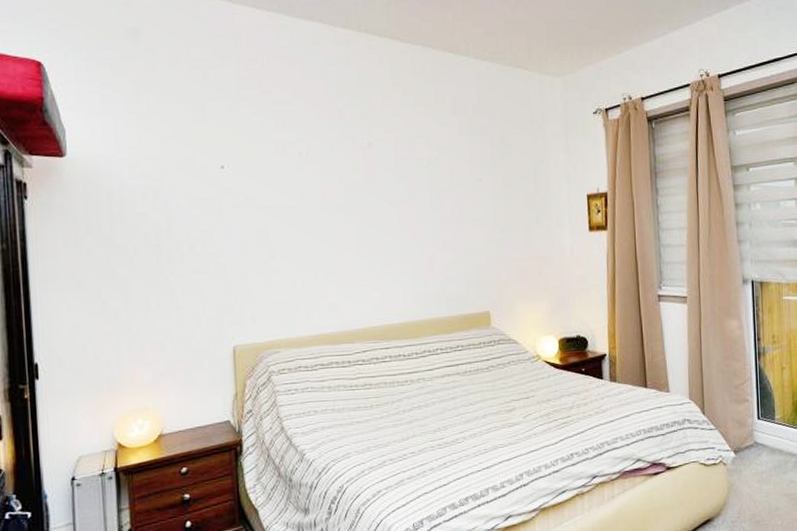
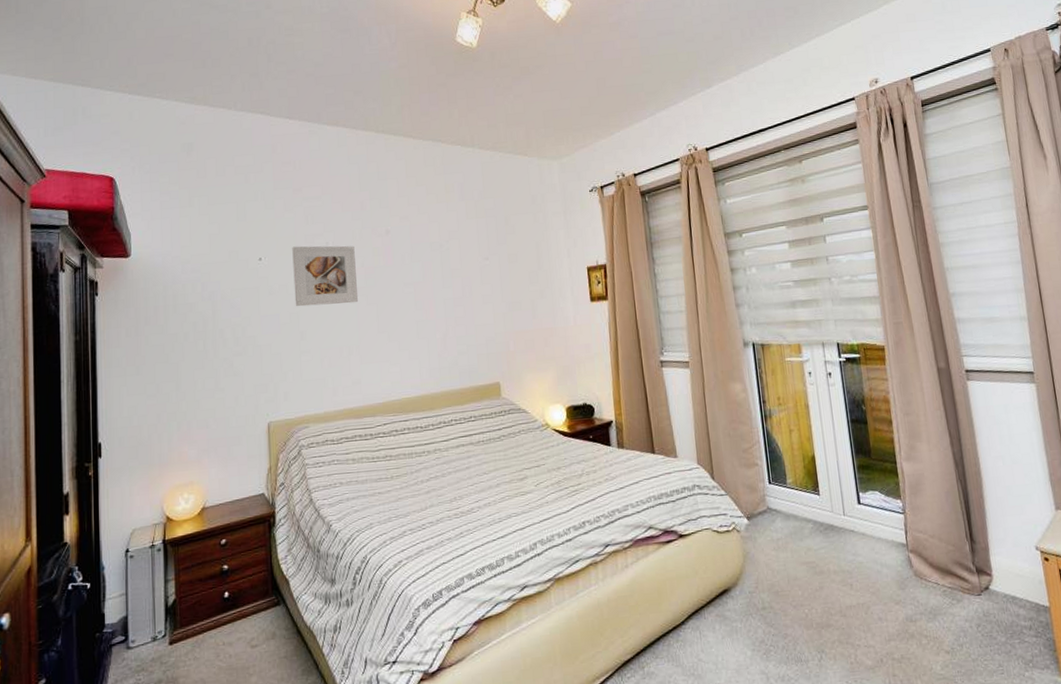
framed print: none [260,154,337,223] -> present [292,245,359,307]

